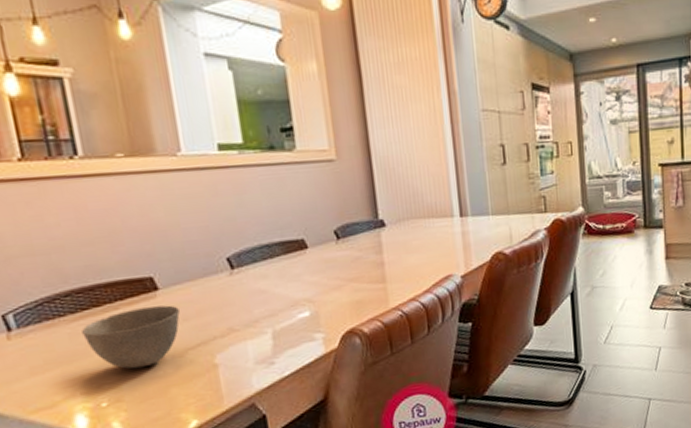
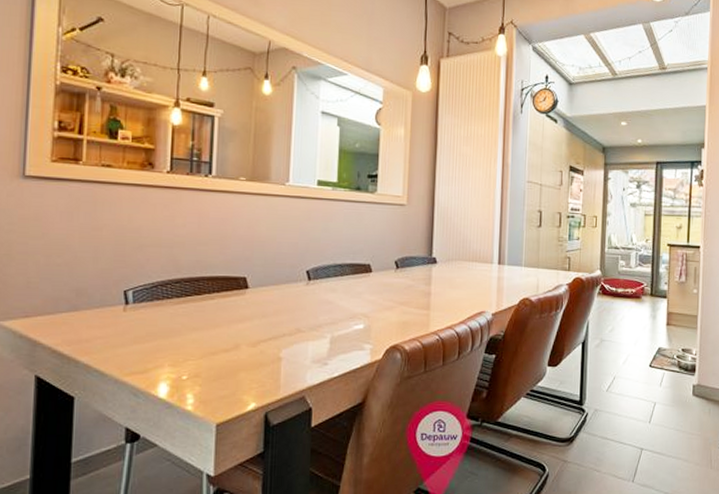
bowl: present [82,305,180,369] -> none [182,301,261,351]

